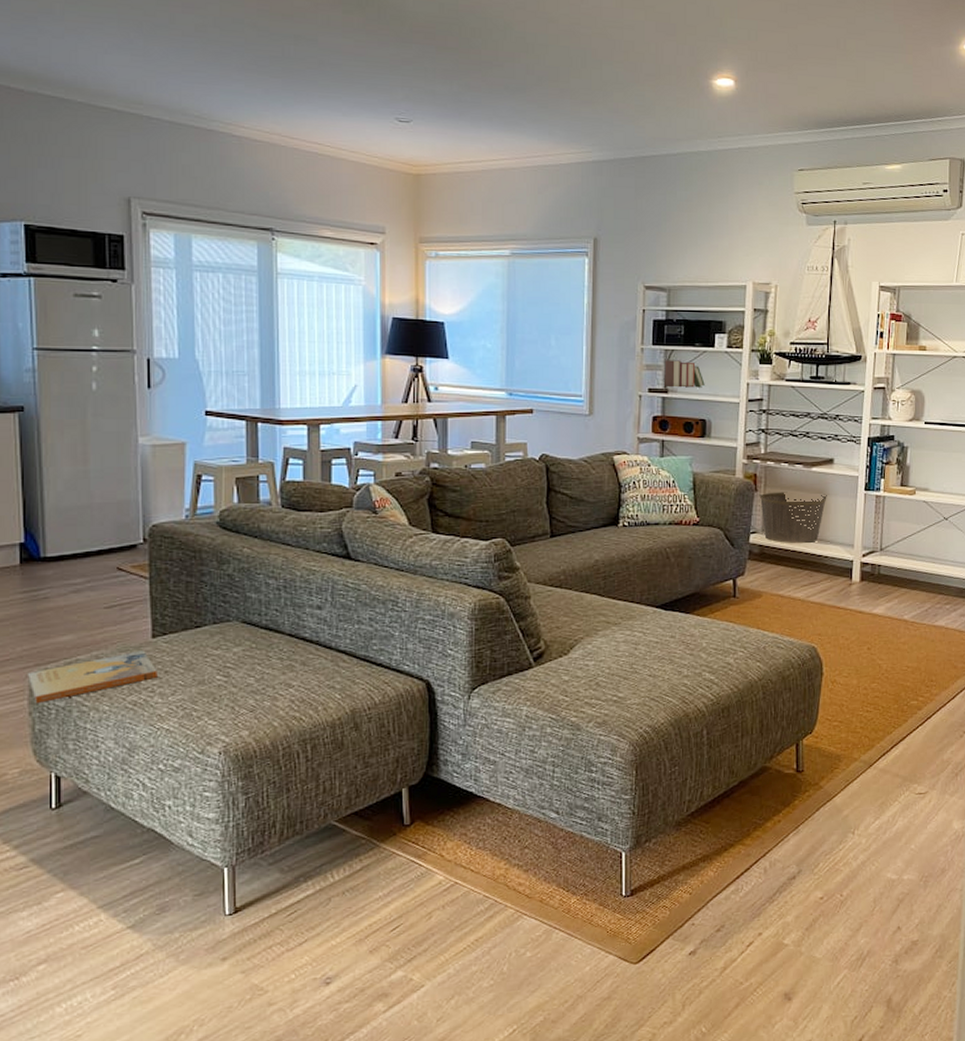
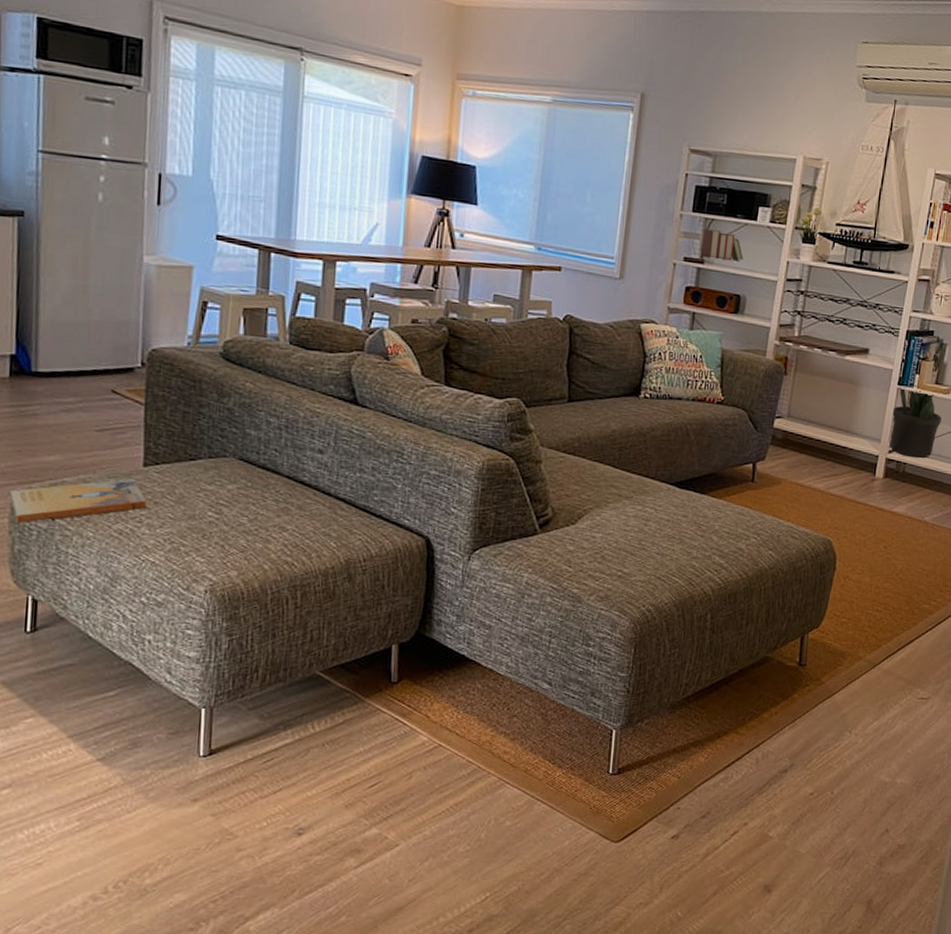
basket: present [759,492,826,544] -> none [788,377,857,434]
planter: none [862,492,910,560] -> present [889,387,942,459]

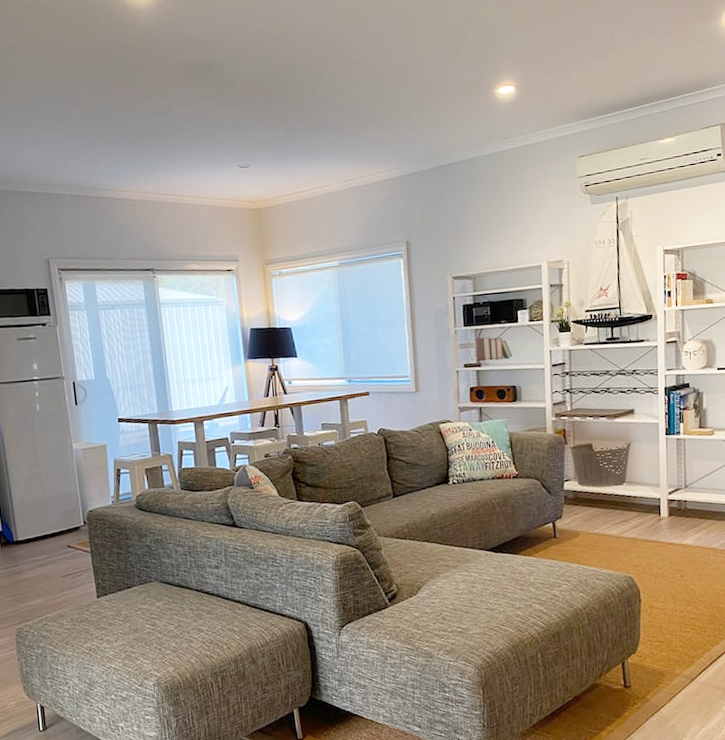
book: present [10,478,147,524] -> none [14,608,104,652]
basket: none [788,377,857,434] -> present [569,441,630,488]
planter: present [889,387,942,459] -> none [665,436,711,496]

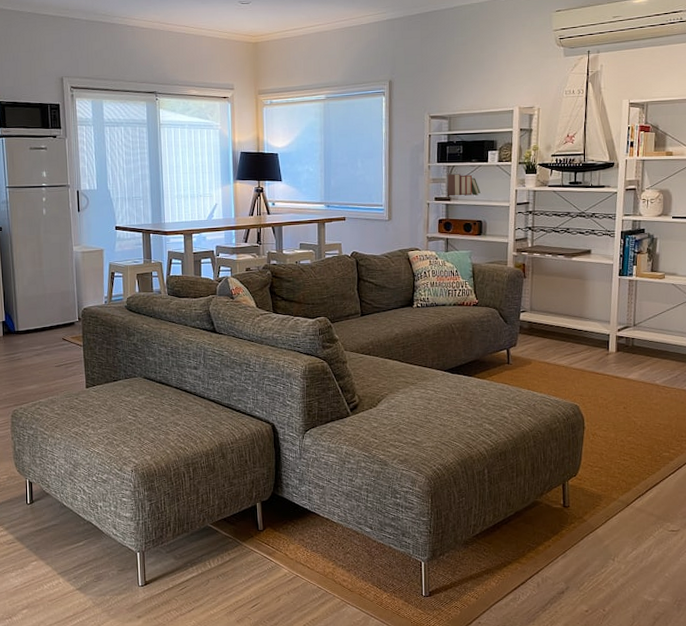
basket: present [569,441,630,488] -> none [527,278,585,321]

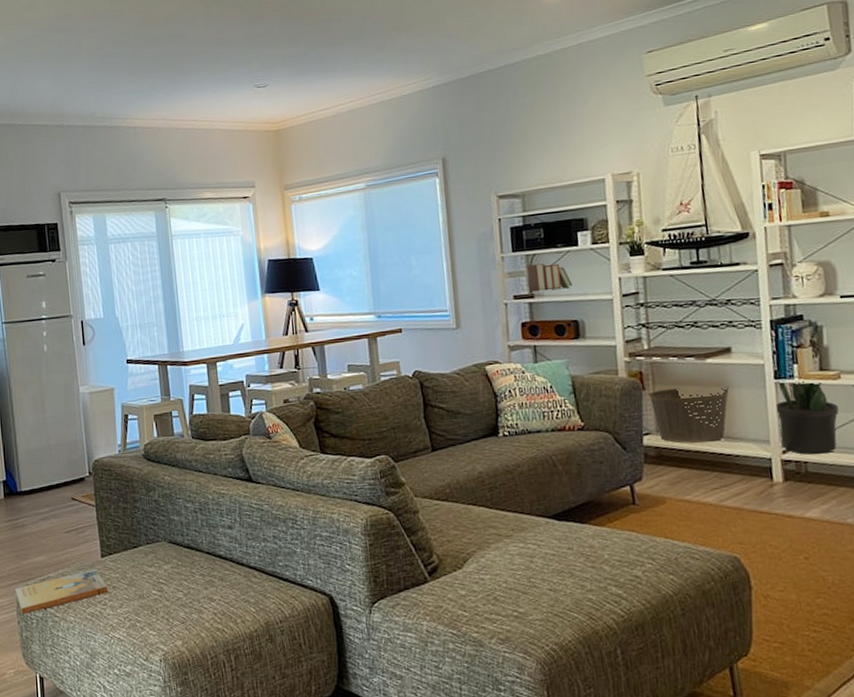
book: none [10,397,90,432] -> present [15,568,108,615]
basket: none [527,278,585,321] -> present [648,386,728,444]
planter: none [617,277,660,334] -> present [776,380,839,455]

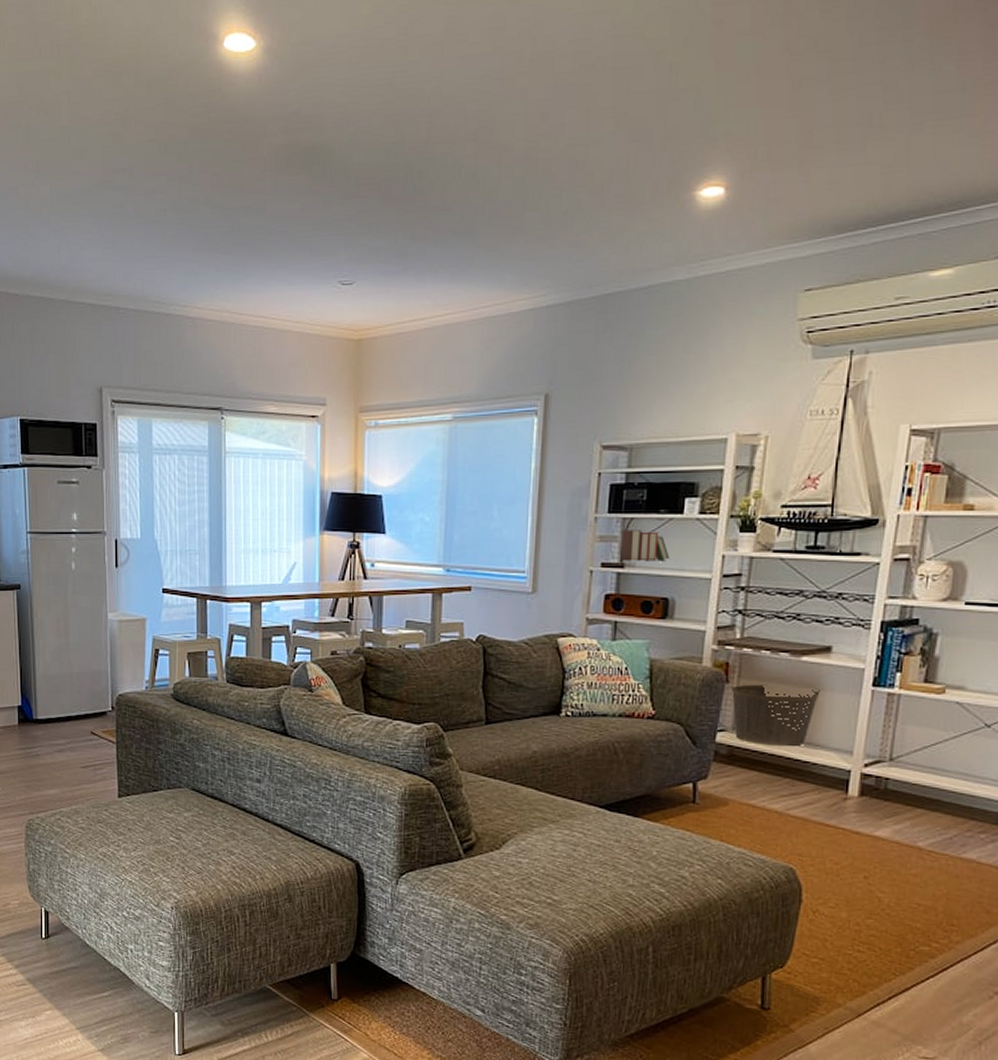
book: present [15,568,108,615] -> none [25,808,122,847]
planter: present [776,380,839,455] -> none [865,688,935,773]

